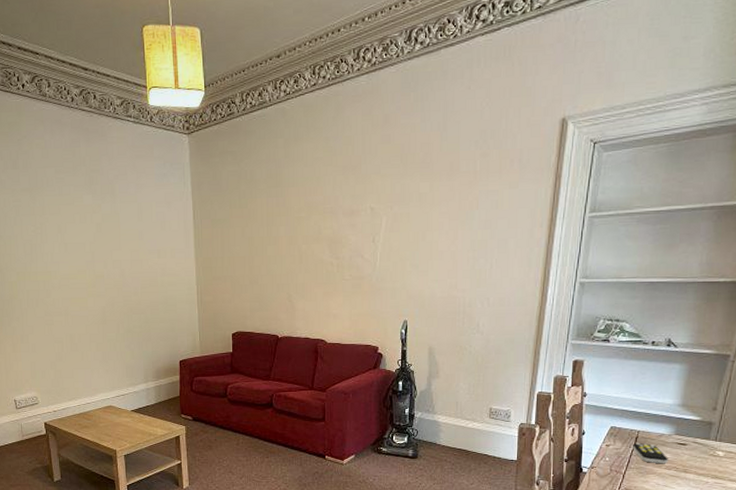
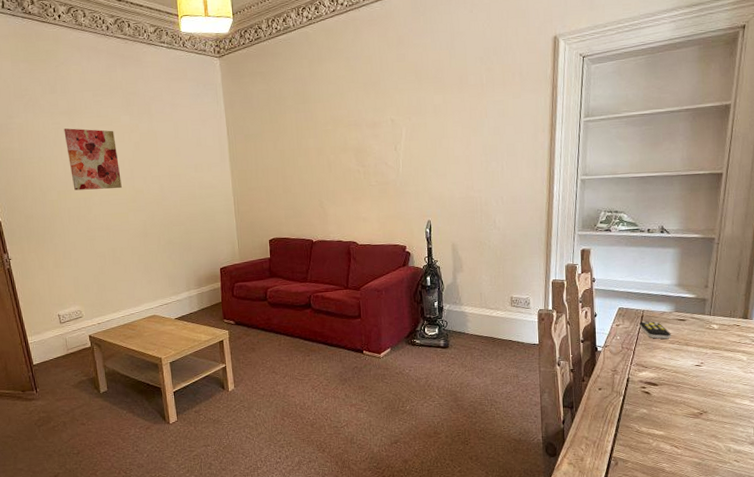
wall art: none [25,206,82,273] -> present [64,128,122,191]

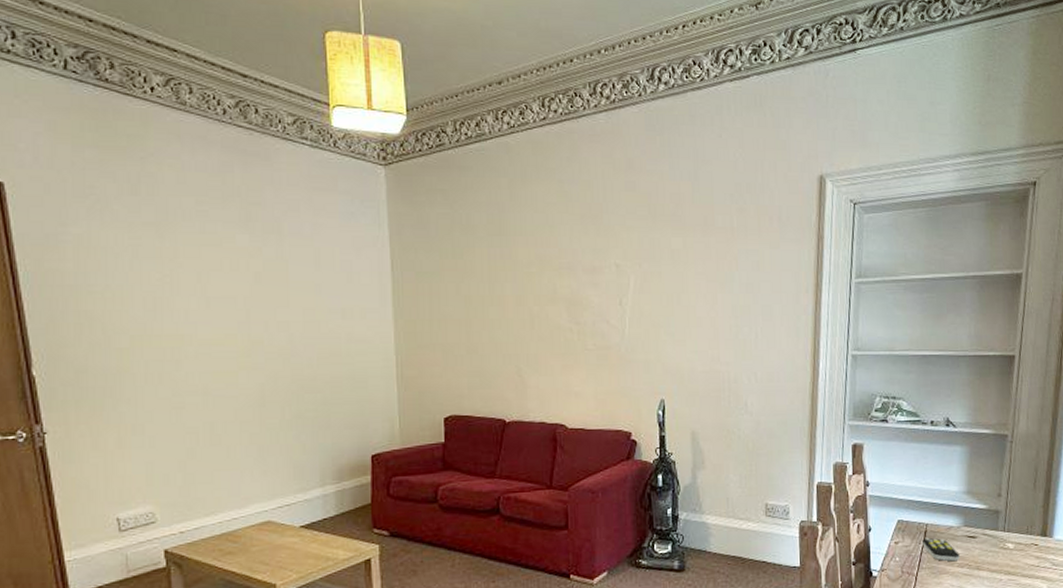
wall art: present [64,128,122,191] -> none [147,246,231,337]

